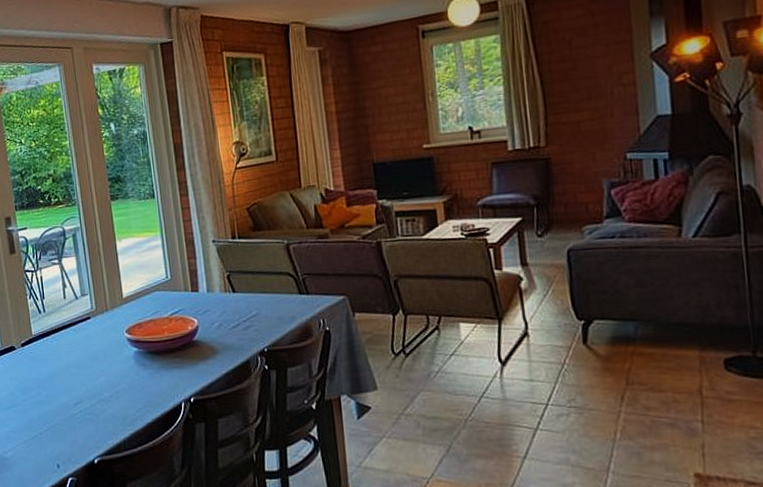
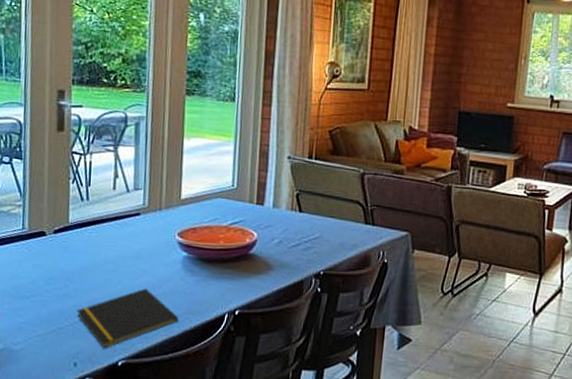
notepad: none [51,387,141,449] -> present [76,288,179,349]

